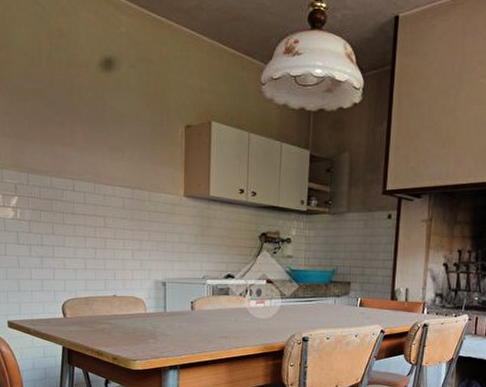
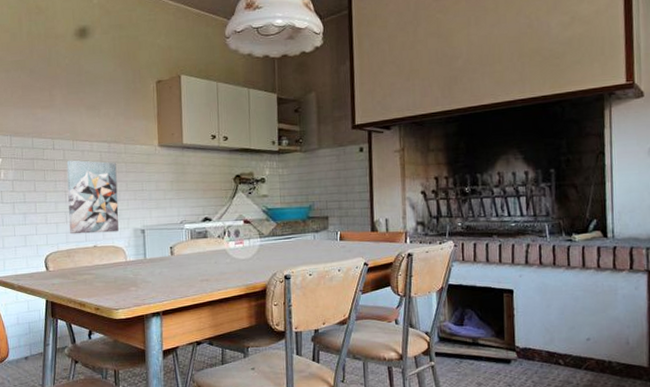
wall art: none [87,204,140,283] -> present [66,160,119,235]

